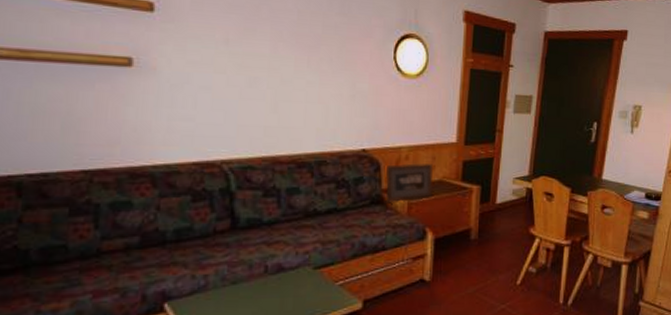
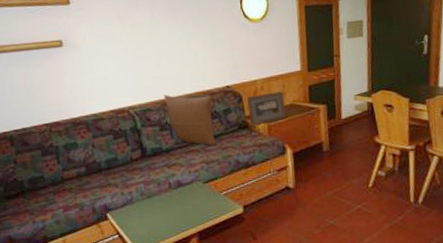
pillow: none [275,150,341,222] -> present [164,94,216,146]

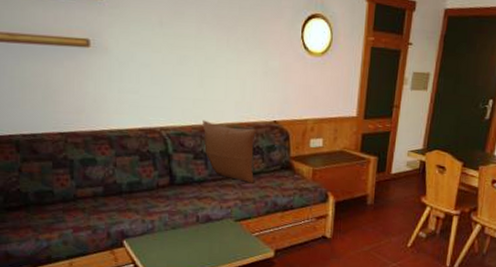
picture frame: present [247,91,287,126] -> none [293,135,336,168]

